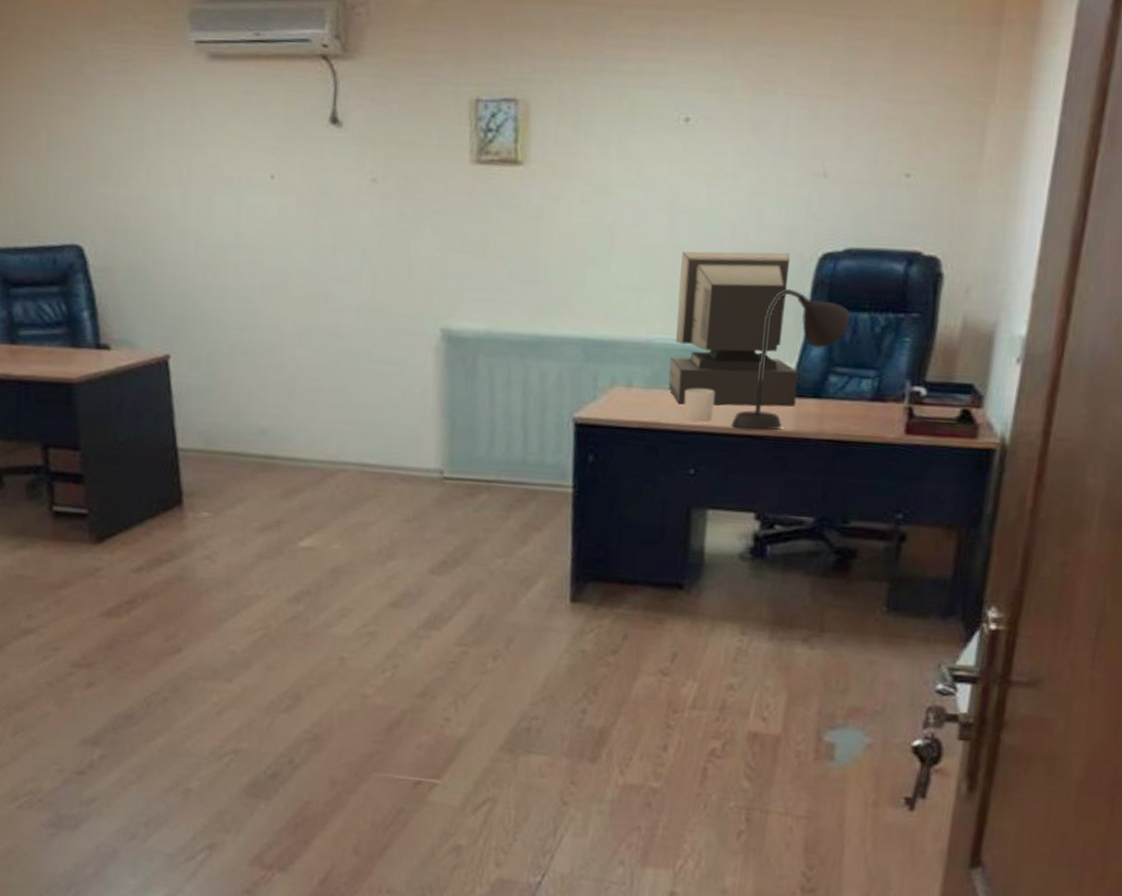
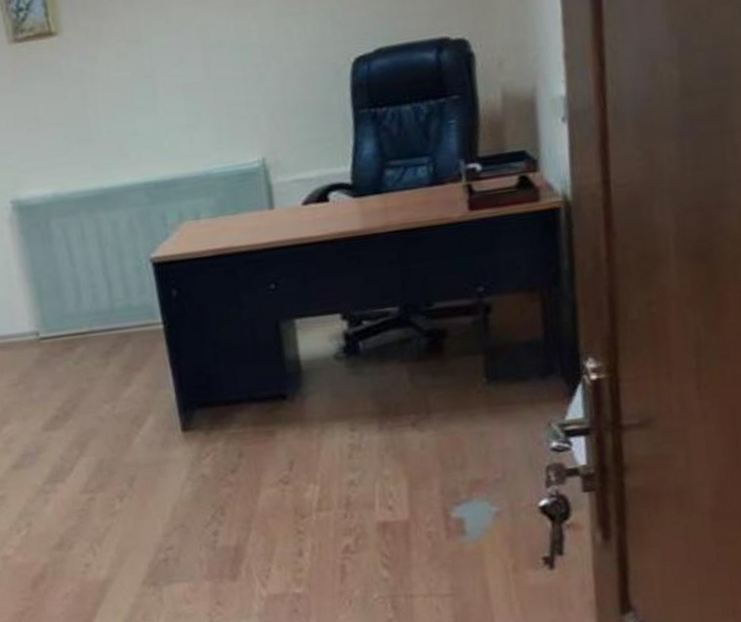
computer: present [668,251,799,407] -> none [222,64,359,226]
mug: present [684,388,716,423] -> none [251,205,282,241]
desk lamp: present [731,289,850,431] -> none [300,97,394,238]

